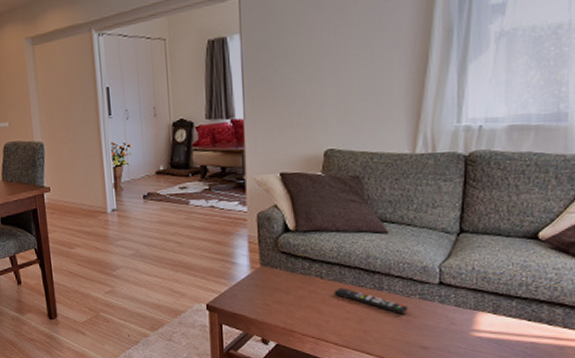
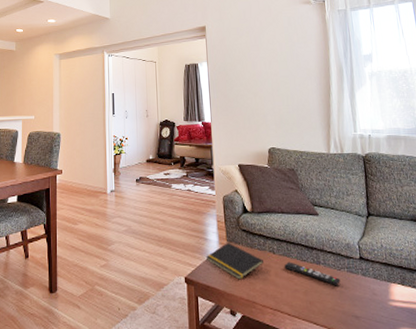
notepad: none [232,267,307,307] -> present [205,243,263,280]

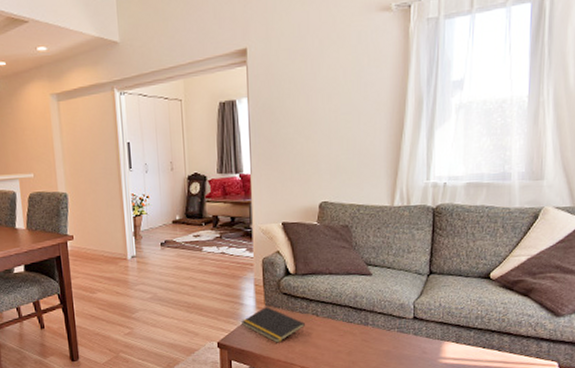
remote control: present [284,262,341,286] -> none [328,324,389,346]

